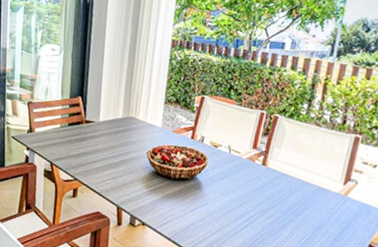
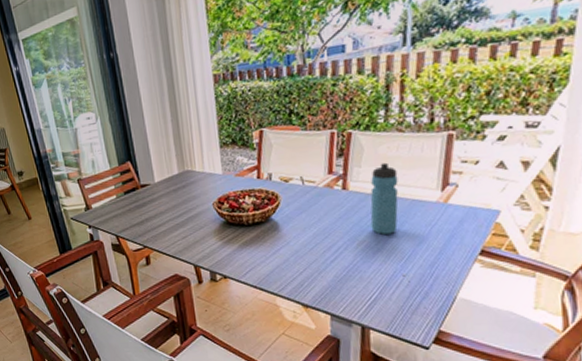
water bottle: none [281,149,310,214] -> present [370,162,398,235]

